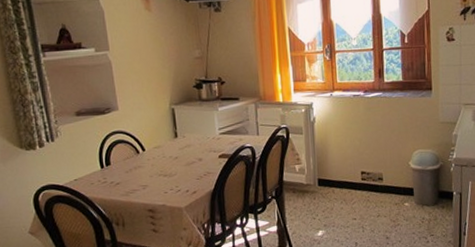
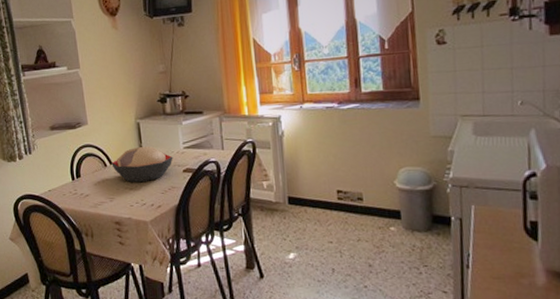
decorative bowl: none [144,132,209,169] -> present [111,146,173,183]

